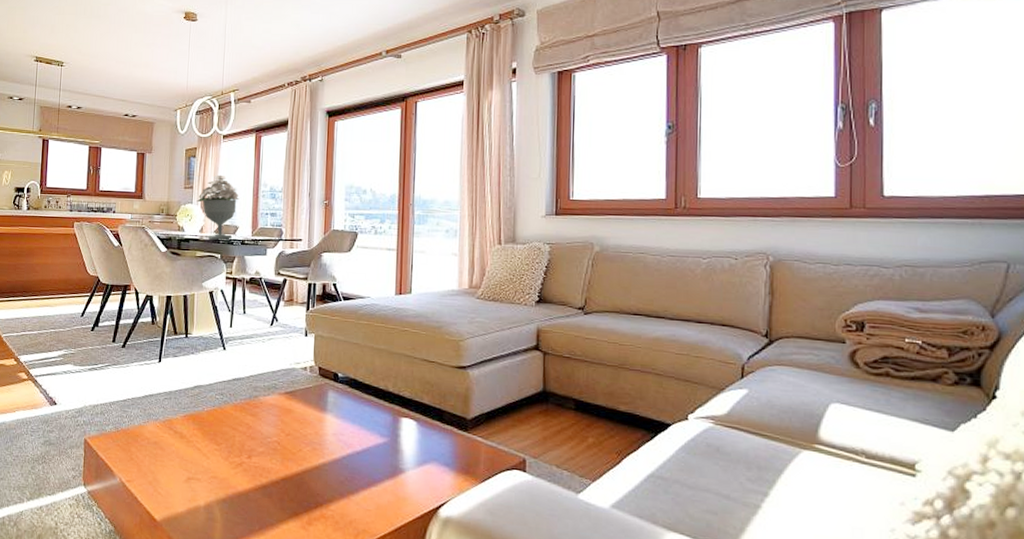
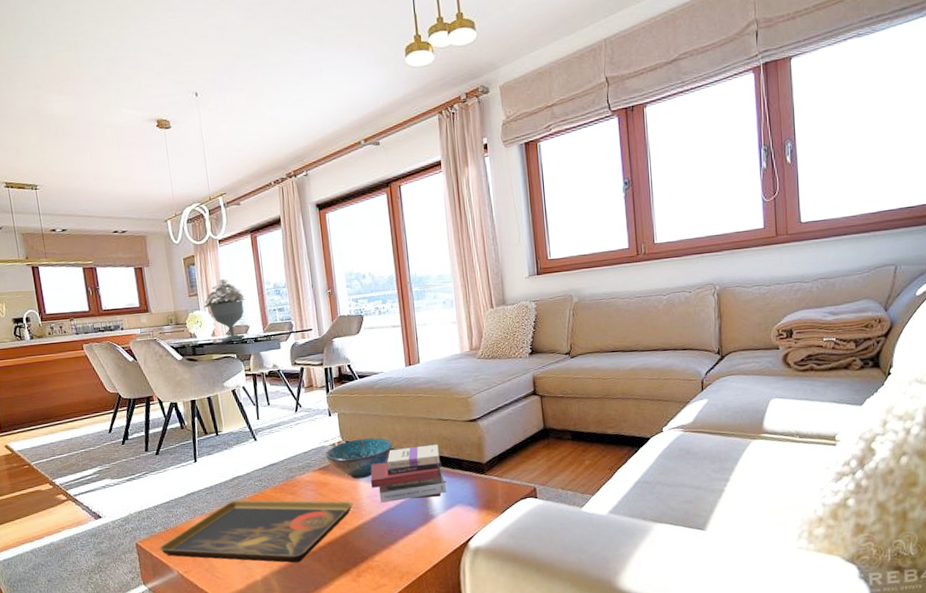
decorative tray: none [107,411,316,495] -> present [159,500,353,563]
decorative bowl: none [294,366,369,413] -> present [325,437,393,479]
books: none [339,384,423,448] -> present [370,444,447,504]

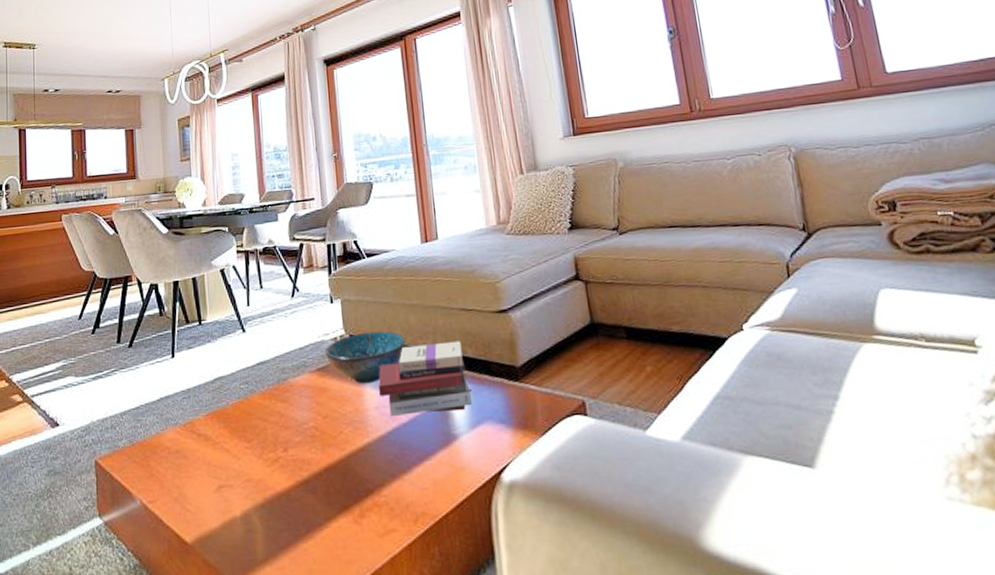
decorative tray: present [159,500,353,563] -> none [122,407,357,495]
bouquet: present [203,278,245,342] -> none [195,141,242,213]

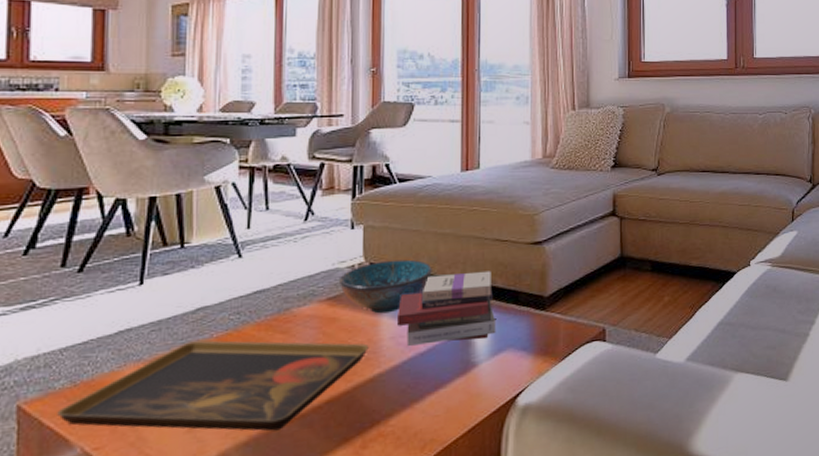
decorative tray: none [122,407,357,495] -> present [57,340,369,431]

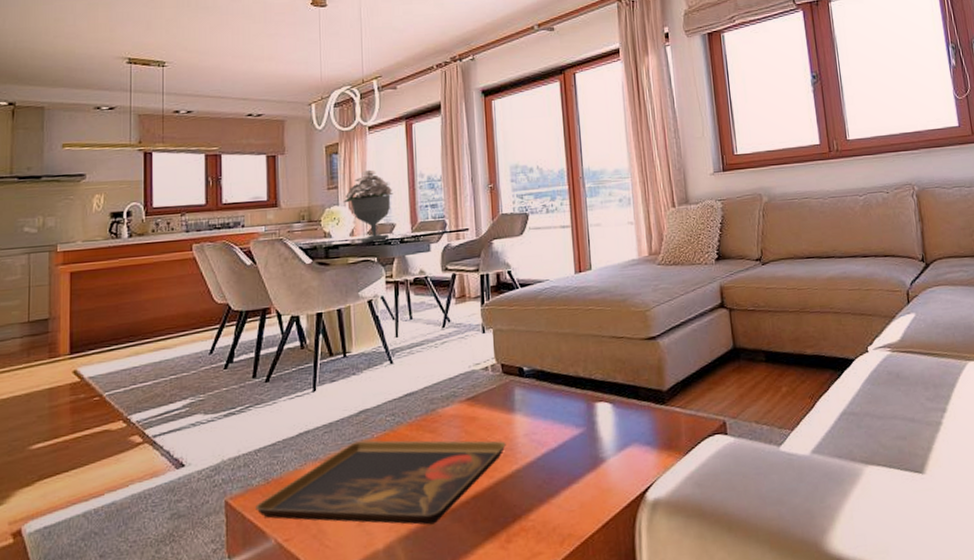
bouquet: none [191,38,255,120] -> present [343,169,394,243]
decorative bowl: present [338,259,432,314] -> none [475,359,557,412]
books: present [397,271,497,347] -> none [529,367,621,444]

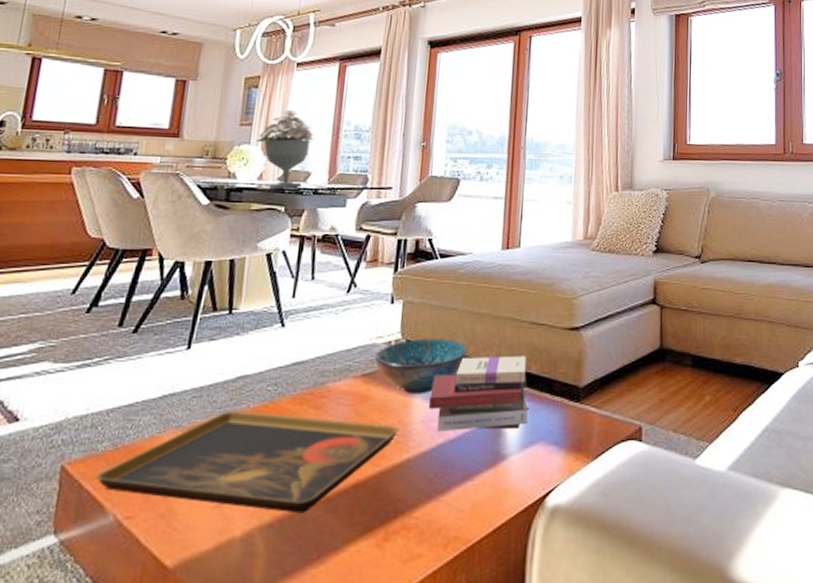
decorative bowl: none [475,359,557,412] -> present [374,338,467,395]
books: none [529,367,621,444] -> present [429,355,529,433]

